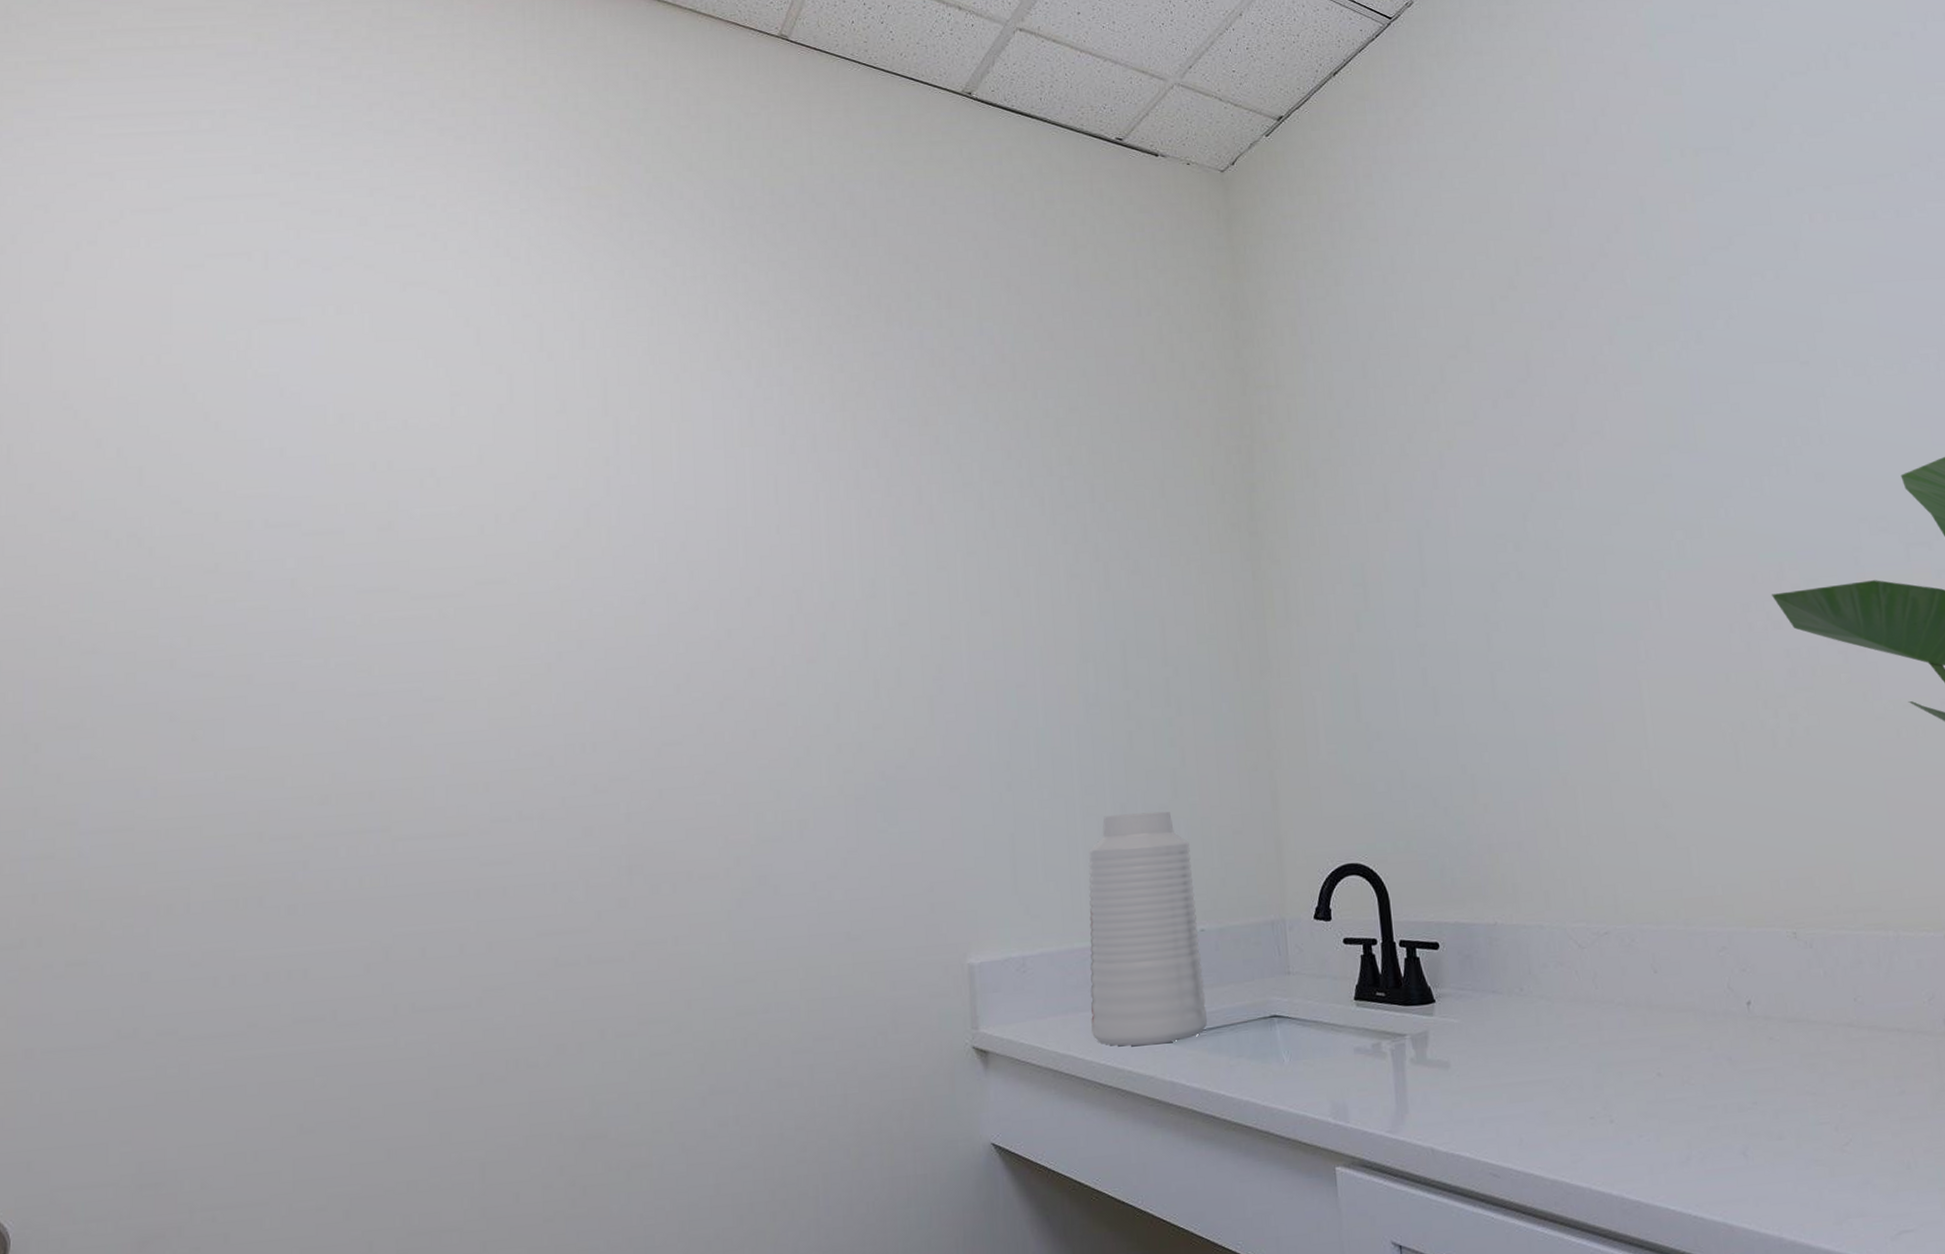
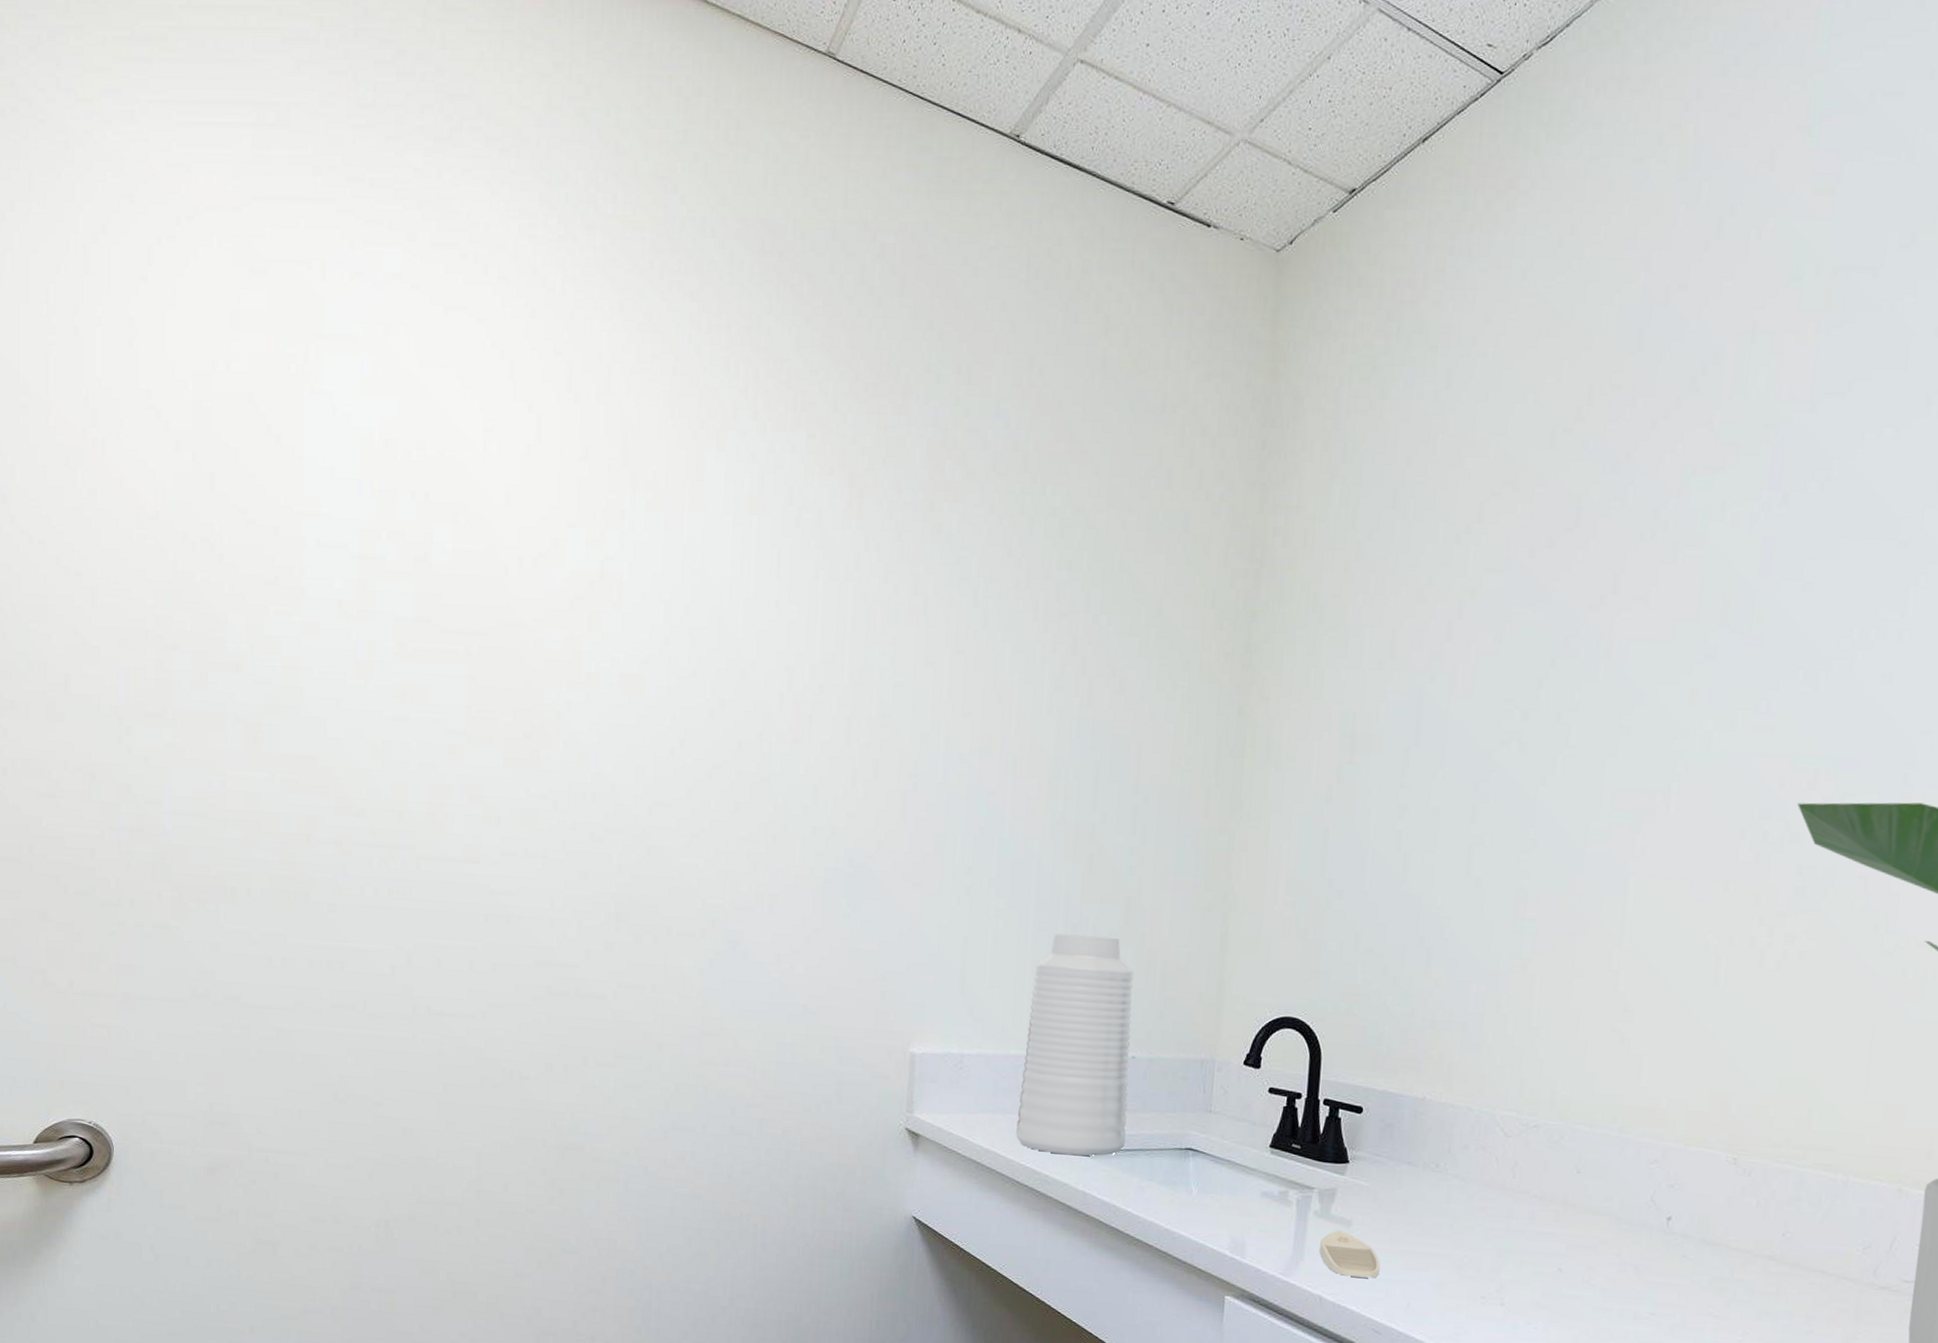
soap dish: none [1422,1073,1486,1122] -> present [1319,1229,1380,1278]

